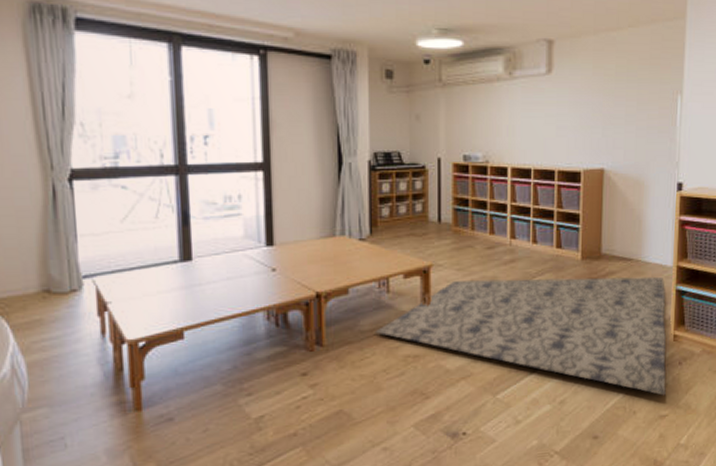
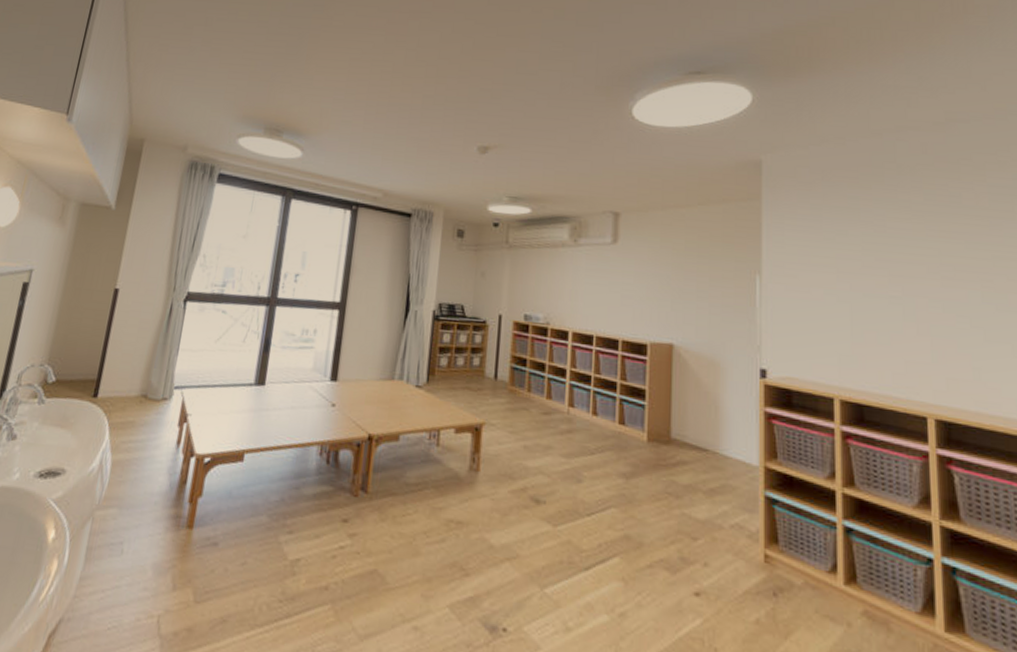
rug: present [375,276,666,396] -> none [420,444,757,635]

